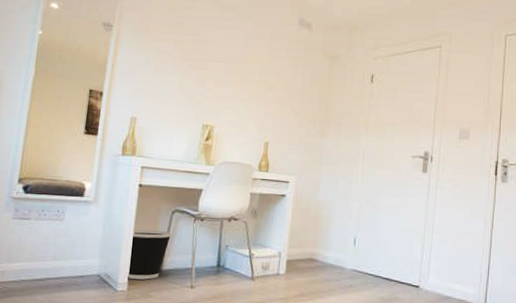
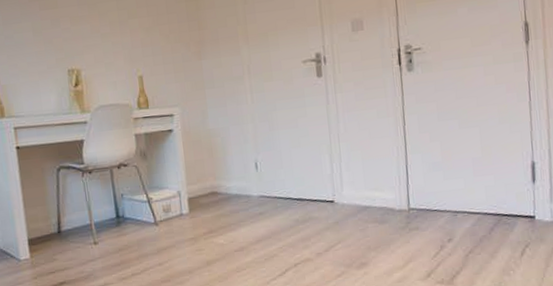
wastebasket: present [127,229,172,280] -> none [23,191,62,246]

